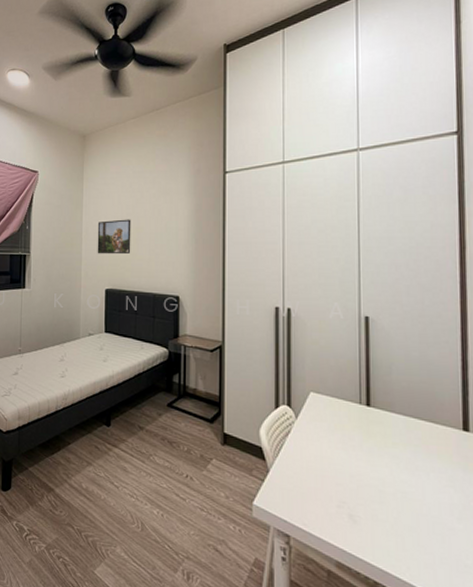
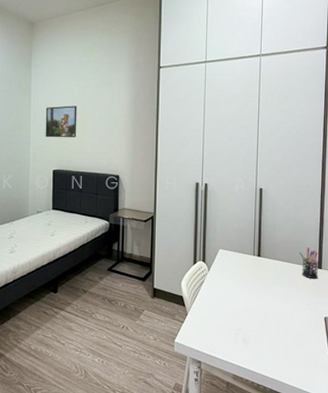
pen holder: none [431,399,464,445] -> present [299,247,319,279]

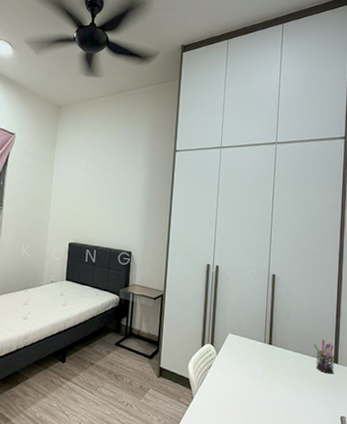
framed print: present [45,105,77,138] -> none [64,183,96,214]

